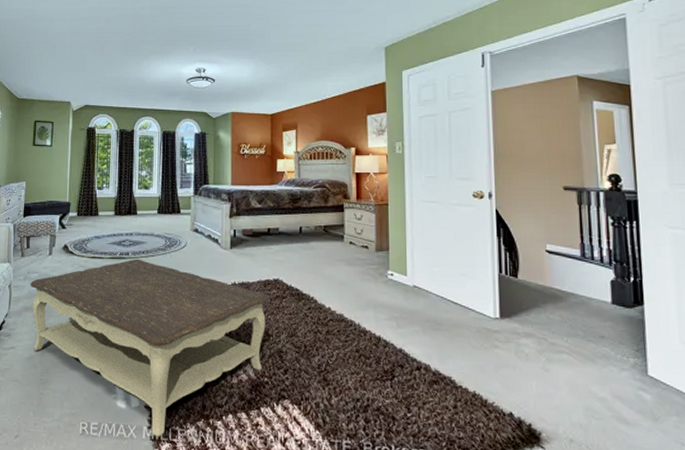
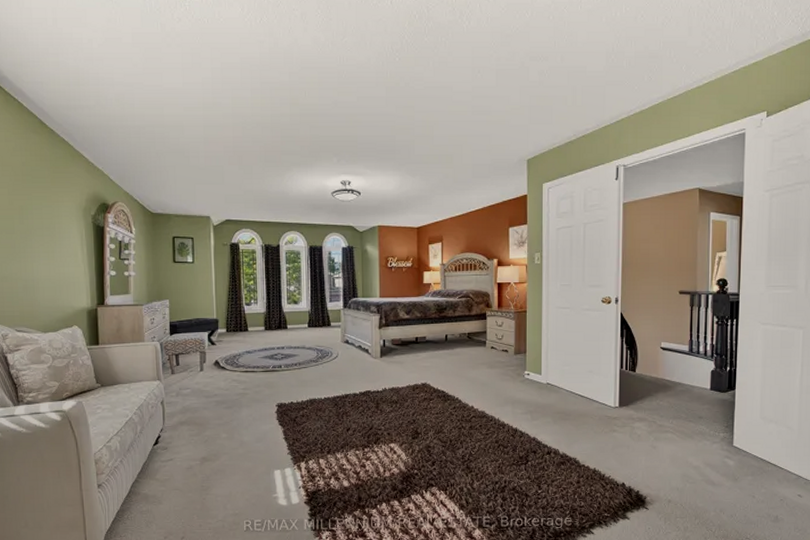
coffee table: present [30,258,270,437] -> none [183,371,418,527]

